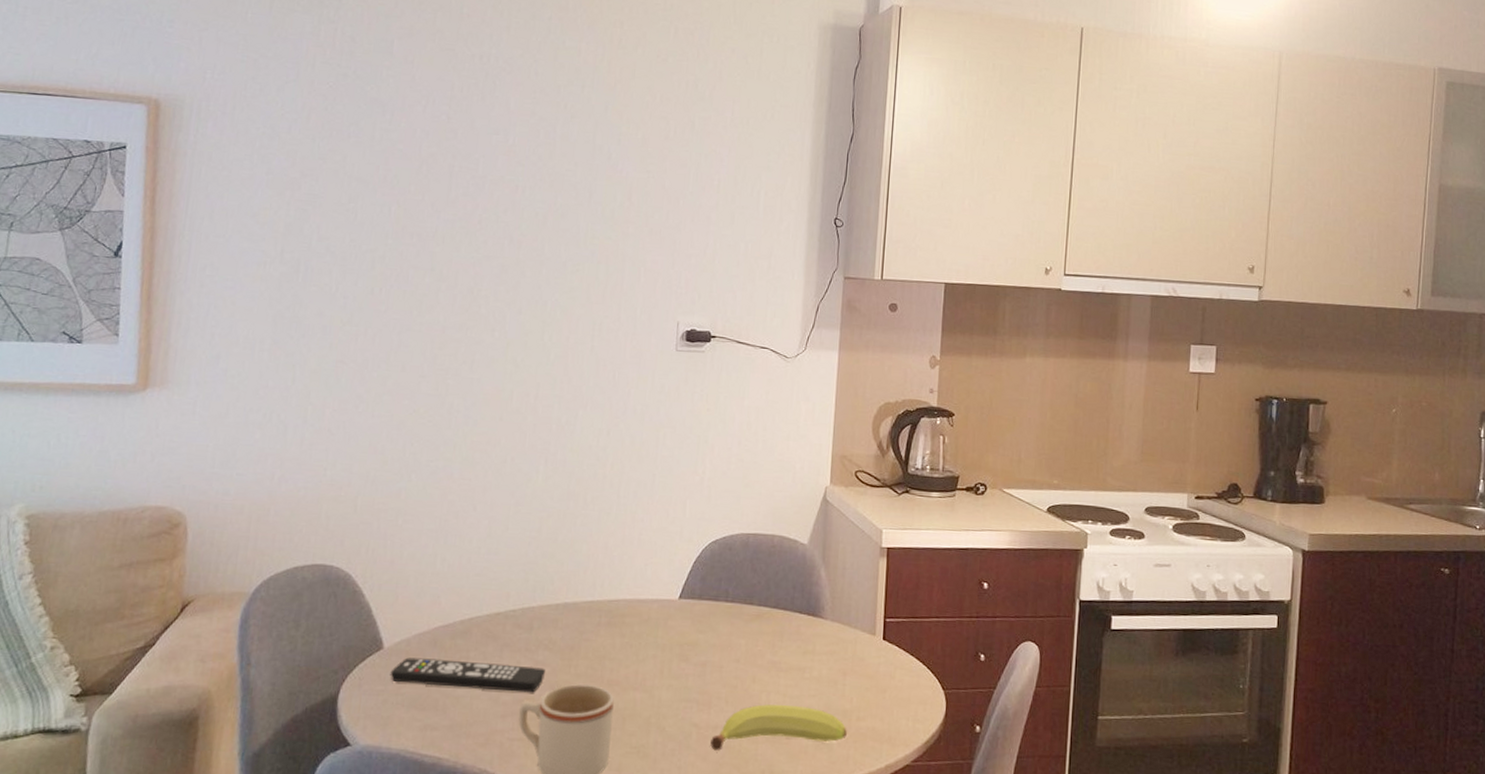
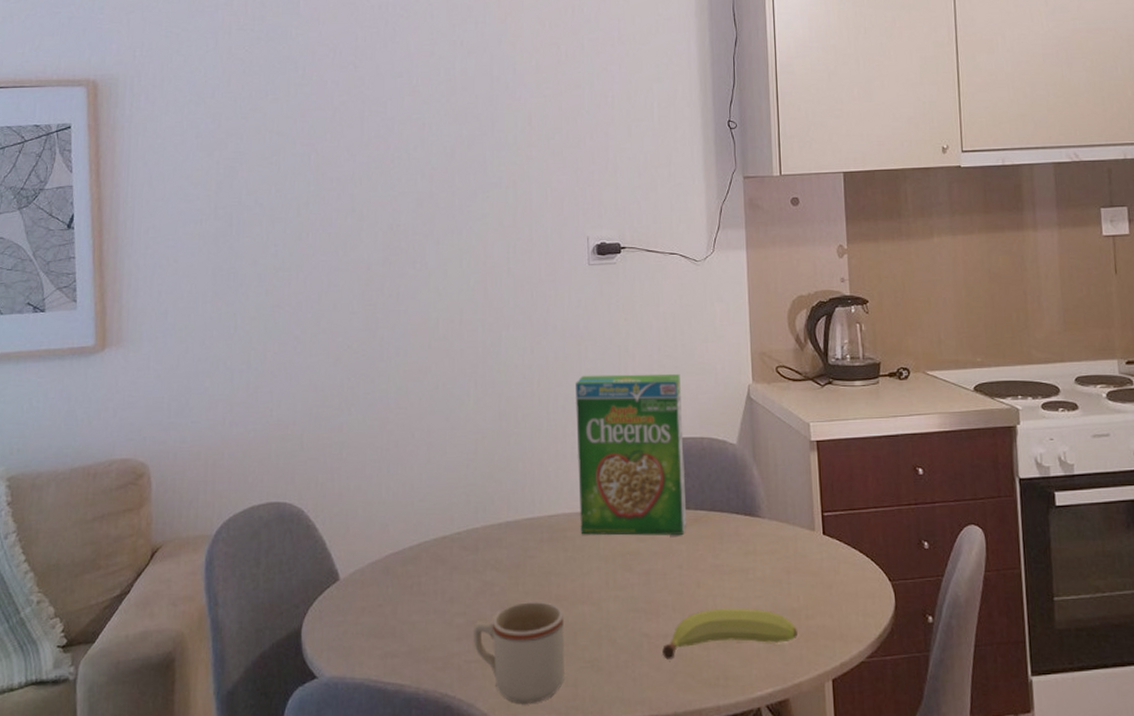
remote control: present [390,657,545,693] -> none [348,586,494,614]
cereal box: none [640,462,758,630] -> present [576,373,687,536]

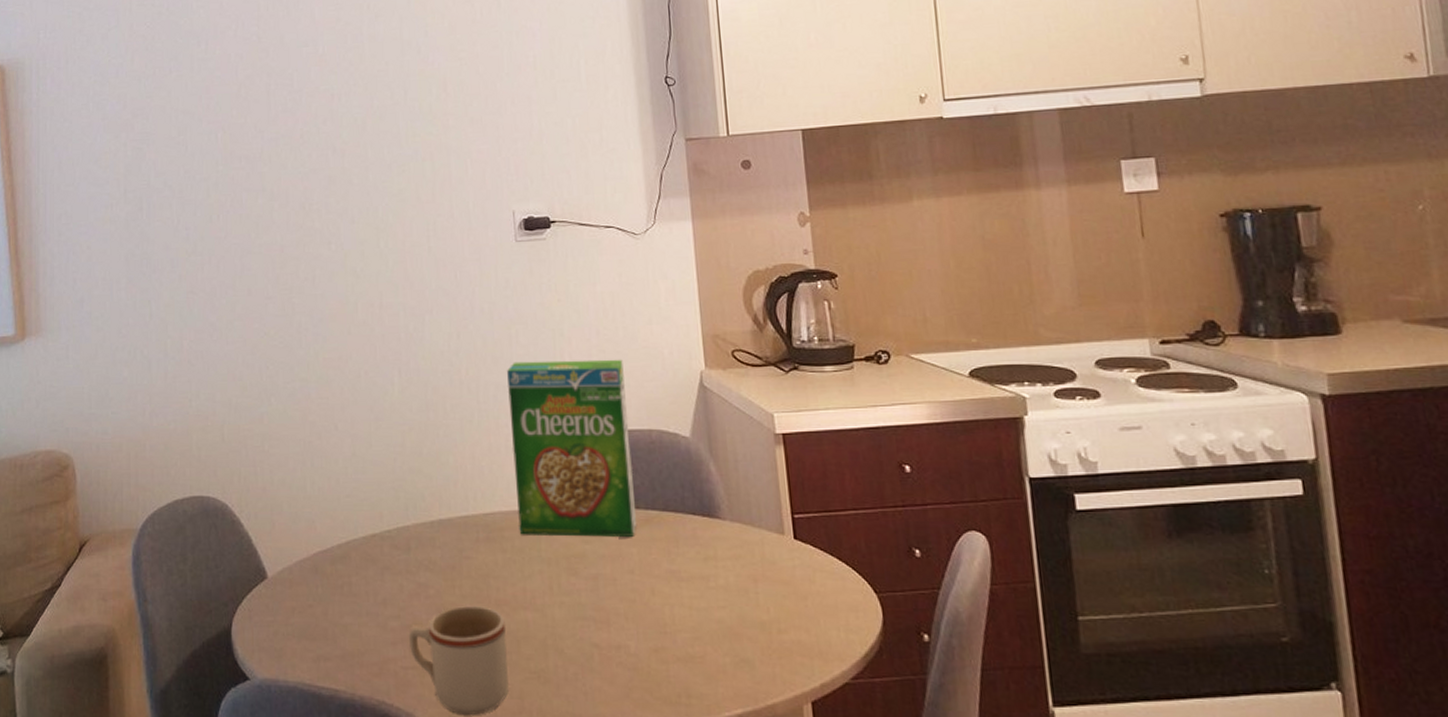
fruit: present [662,607,797,660] -> none [615,618,769,673]

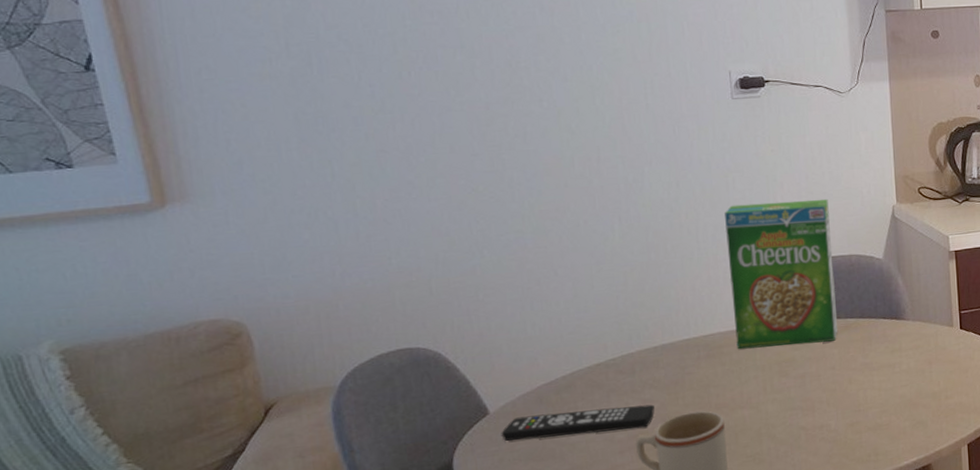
remote control: none [277,586,430,617] -> present [501,404,655,442]

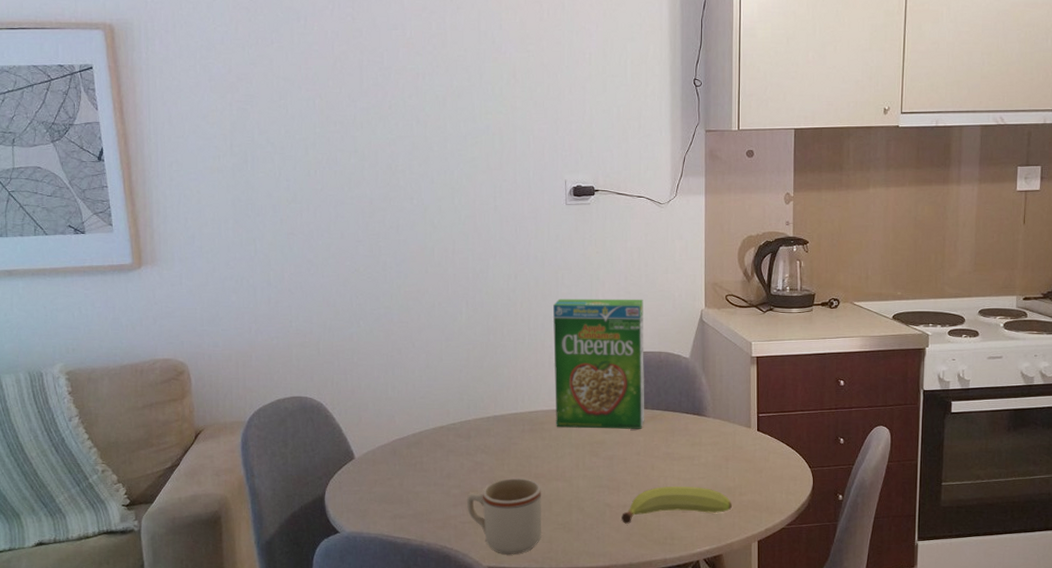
remote control: present [501,404,655,442] -> none [362,464,484,487]
fruit: none [819,395,938,446] -> present [622,486,732,524]

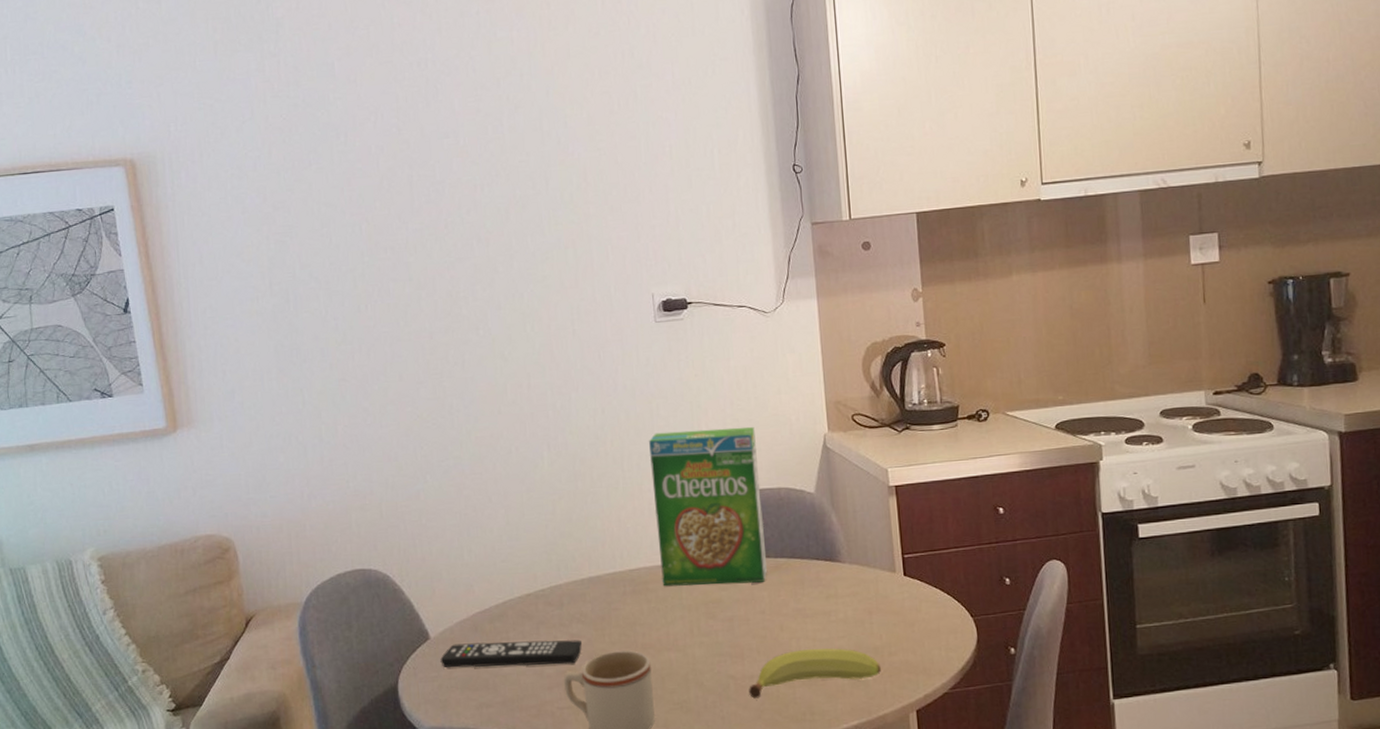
remote control: none [362,464,484,487] -> present [440,640,582,668]

